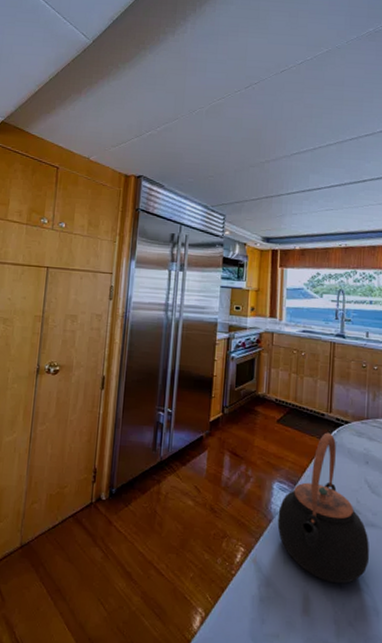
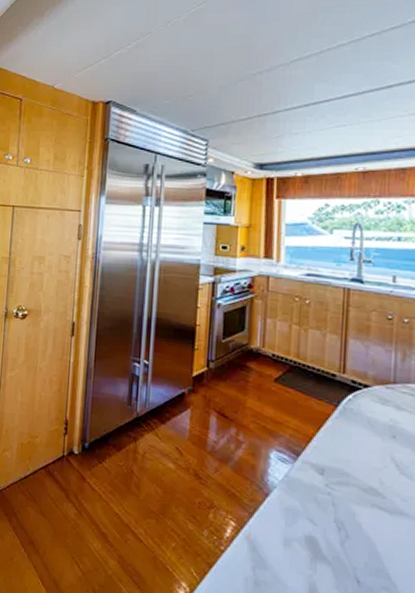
teapot: present [277,432,370,584] -> none [276,397,398,579]

